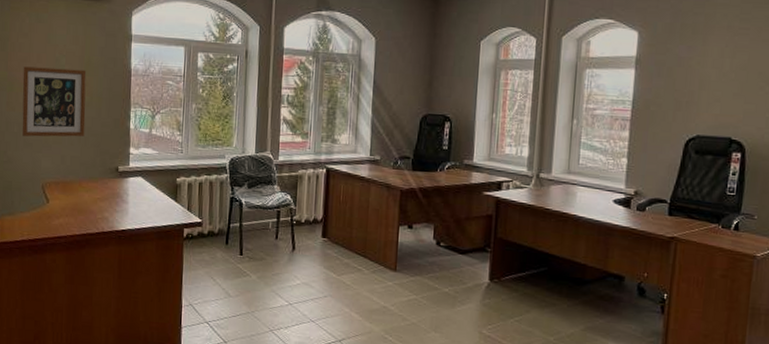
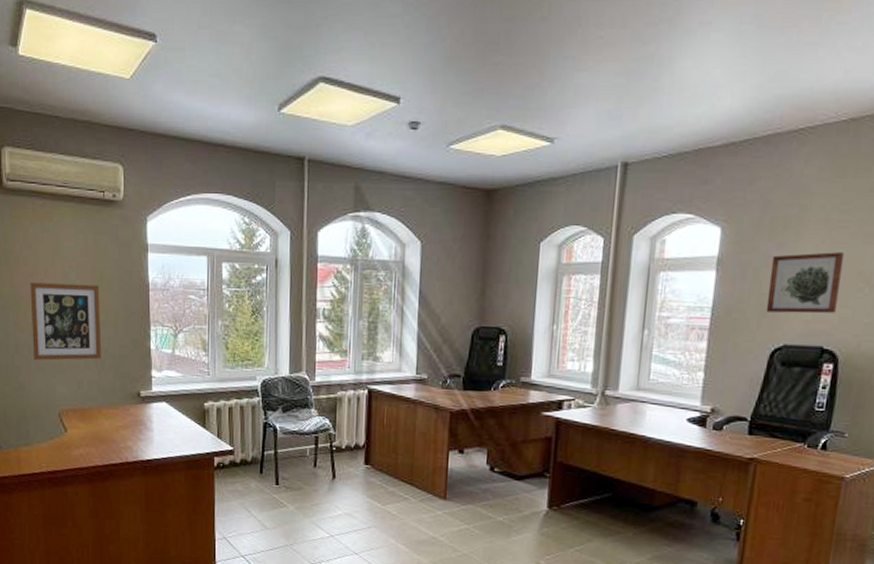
wall art: none [680,55,746,108] -> present [766,252,845,314]

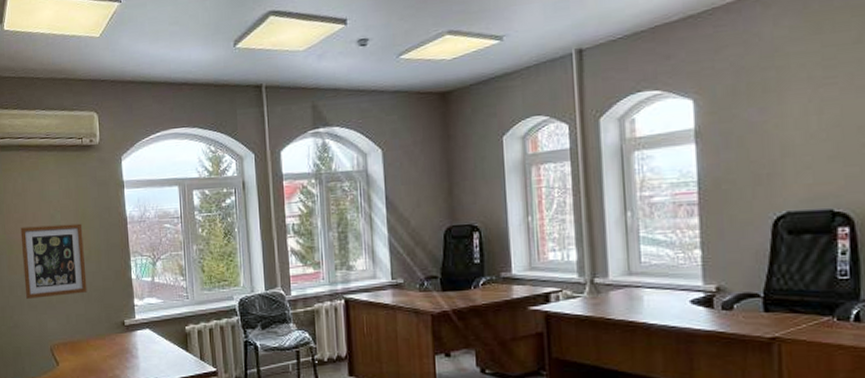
wall art: present [766,252,845,314] -> none [756,109,842,180]

